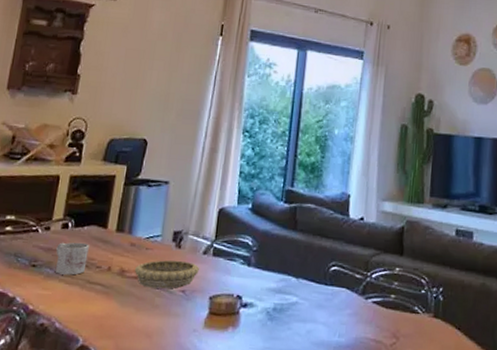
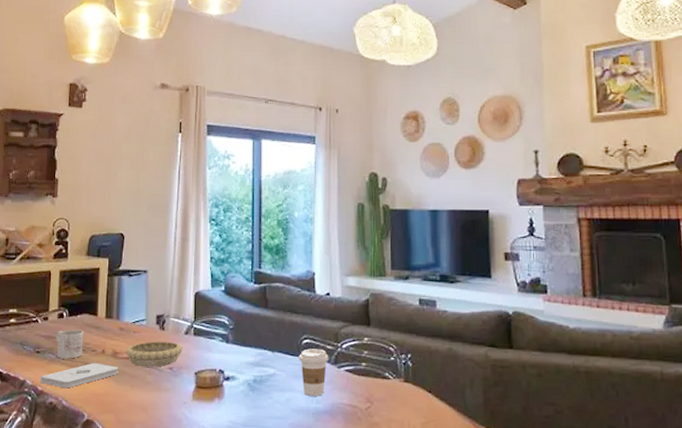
notepad: none [32,280,124,309] -> present [40,362,118,389]
coffee cup: none [324,276,357,329] -> present [299,349,329,396]

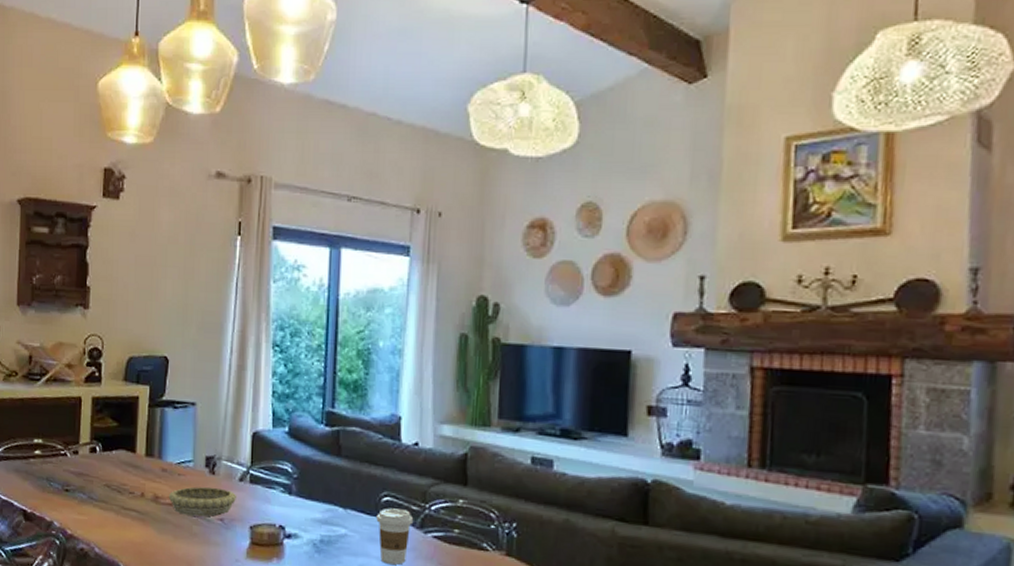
notepad: present [40,362,118,389] -> none [70,506,159,534]
mug: present [55,329,84,359] -> none [87,466,120,501]

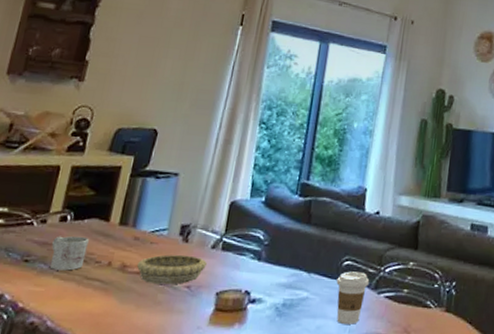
mug: none [87,466,120,501] -> present [50,235,89,271]

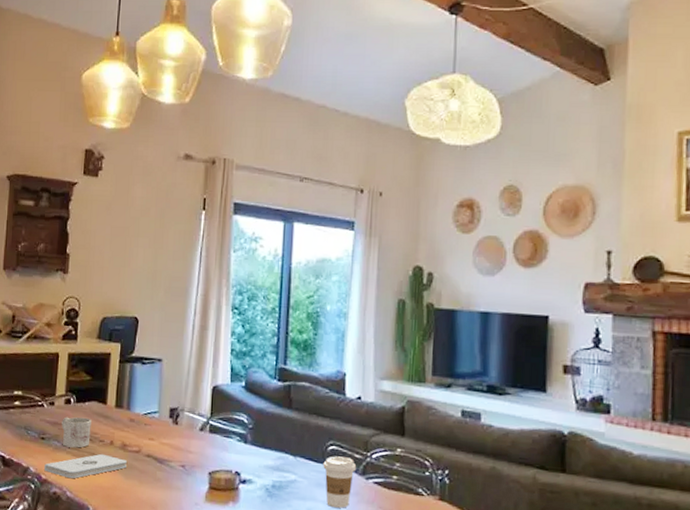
notepad: none [23,276,125,306] -> present [44,453,127,479]
decorative bowl: present [136,254,208,285] -> none [135,435,198,464]

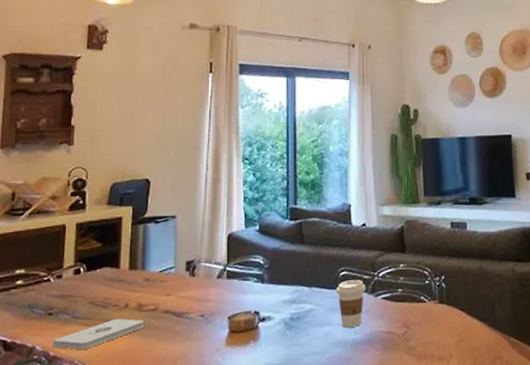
mug: present [62,416,91,448] -> none [71,285,104,318]

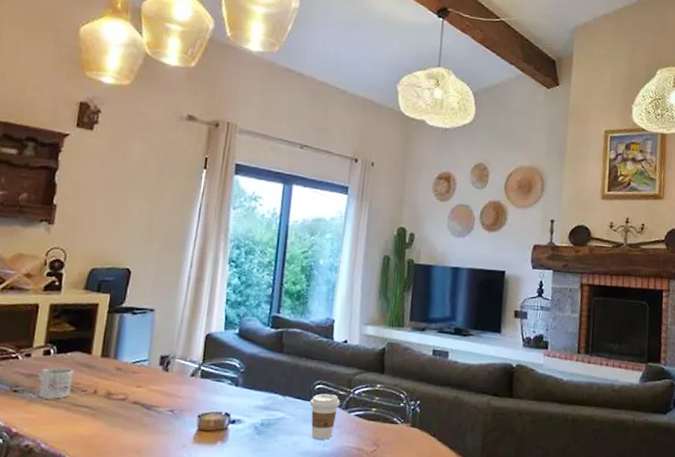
notepad: present [53,318,143,350] -> none [15,403,111,431]
mug: none [71,285,104,318] -> present [38,367,73,399]

